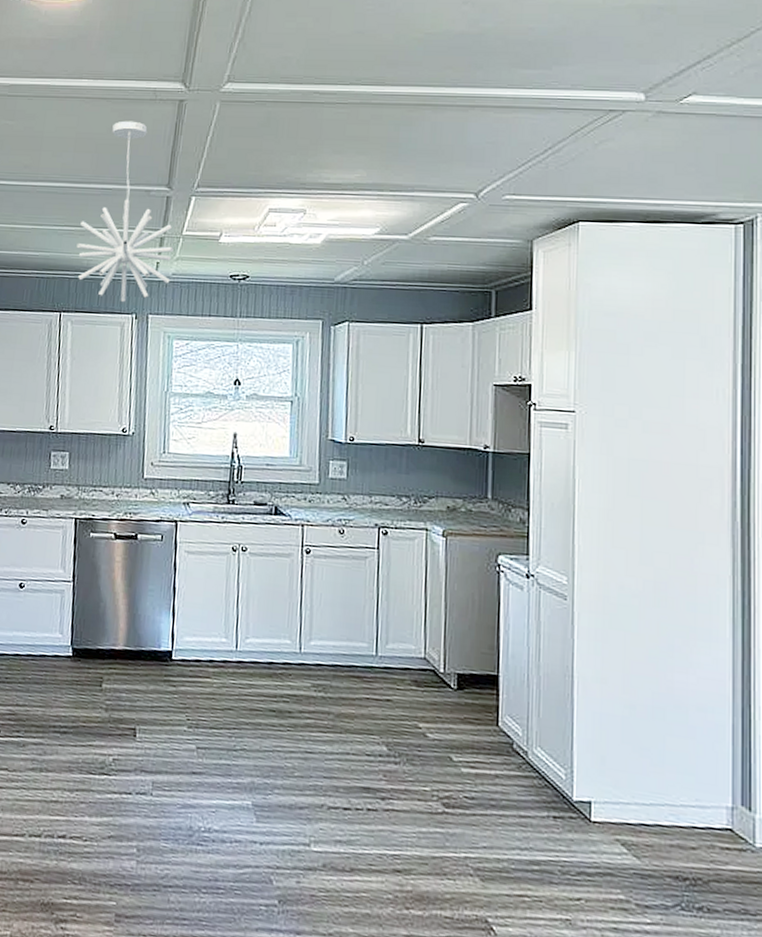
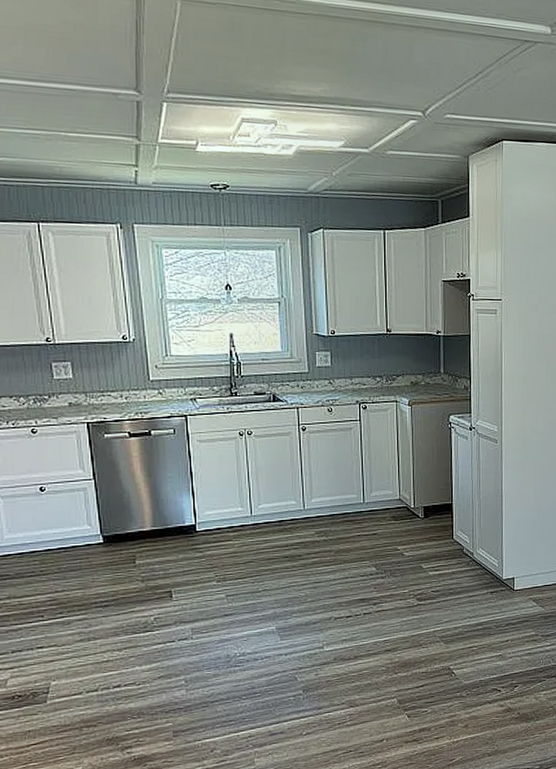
pendant light: present [76,120,174,302] -> none [45,12,152,211]

